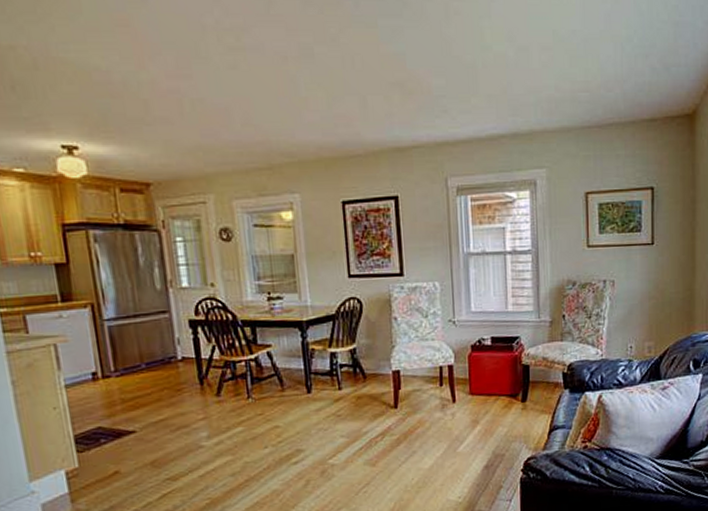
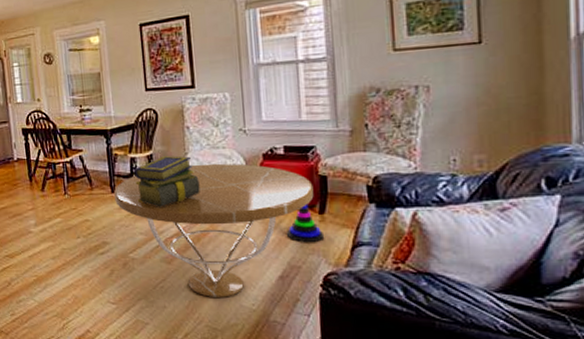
coffee table: none [310,356,518,496] -> present [114,163,314,297]
stack of books: none [335,349,408,407] -> present [134,156,200,209]
stacking toy: none [491,394,526,431] -> present [286,205,325,243]

